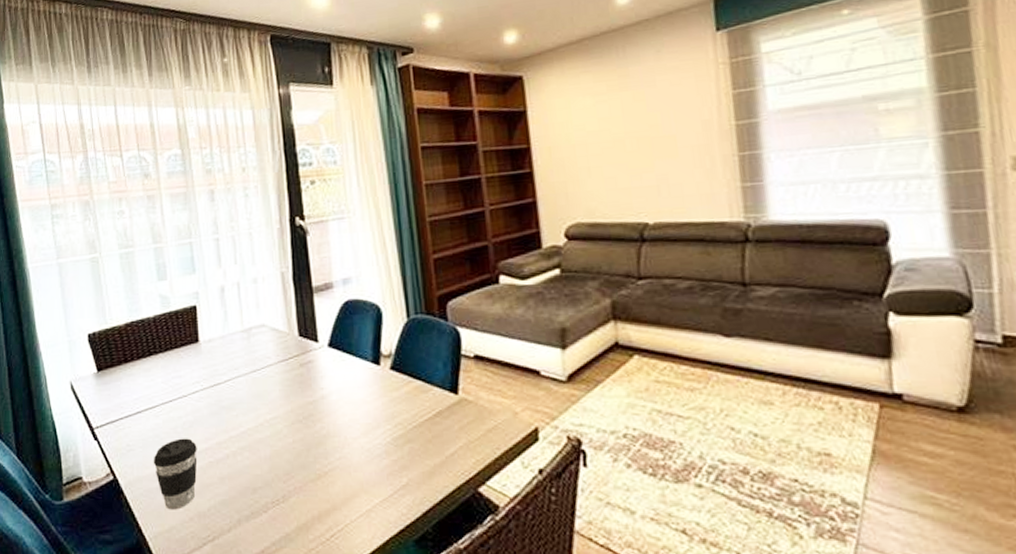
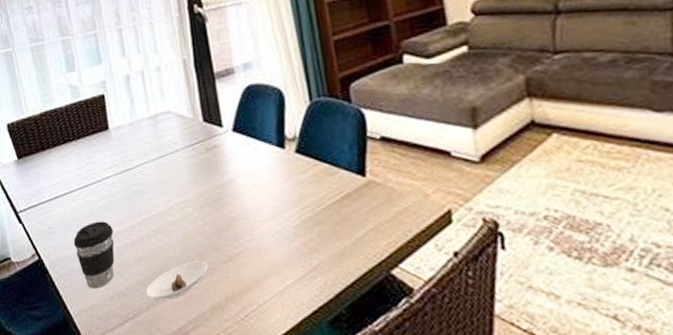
saucer: none [228,480,295,520] -> present [145,261,208,299]

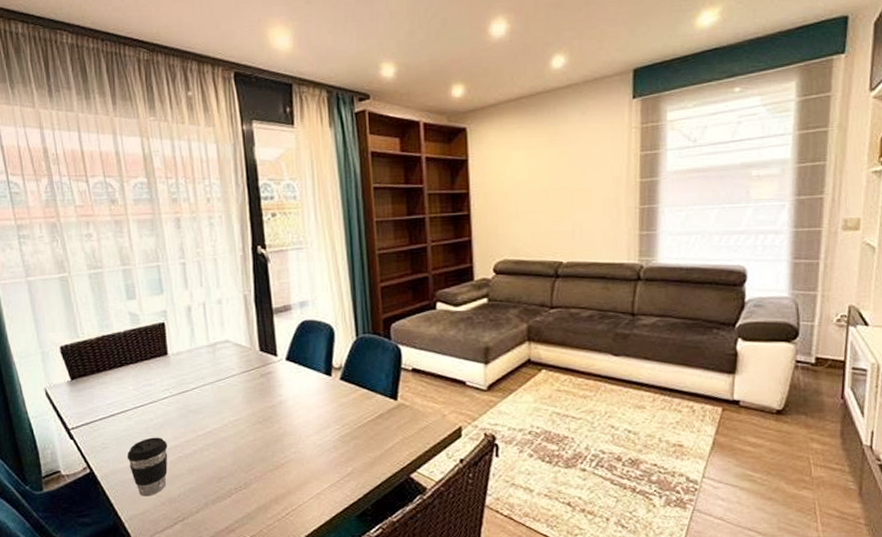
saucer: present [145,261,208,299] -> none [196,470,255,504]

